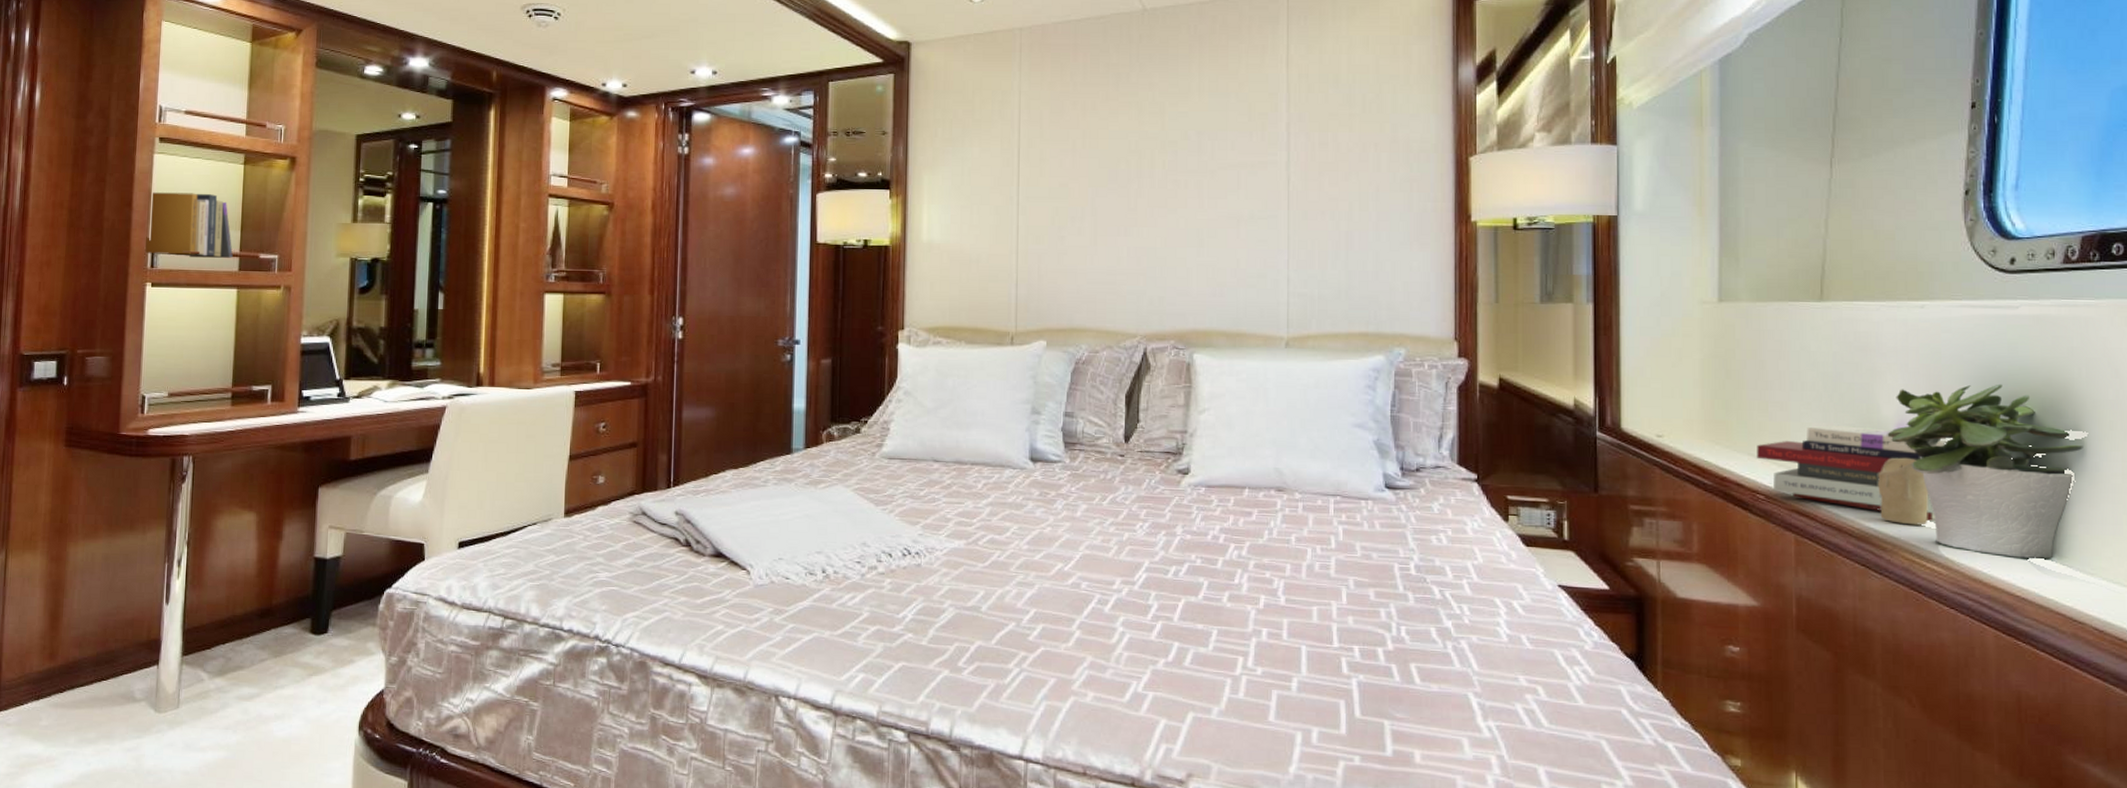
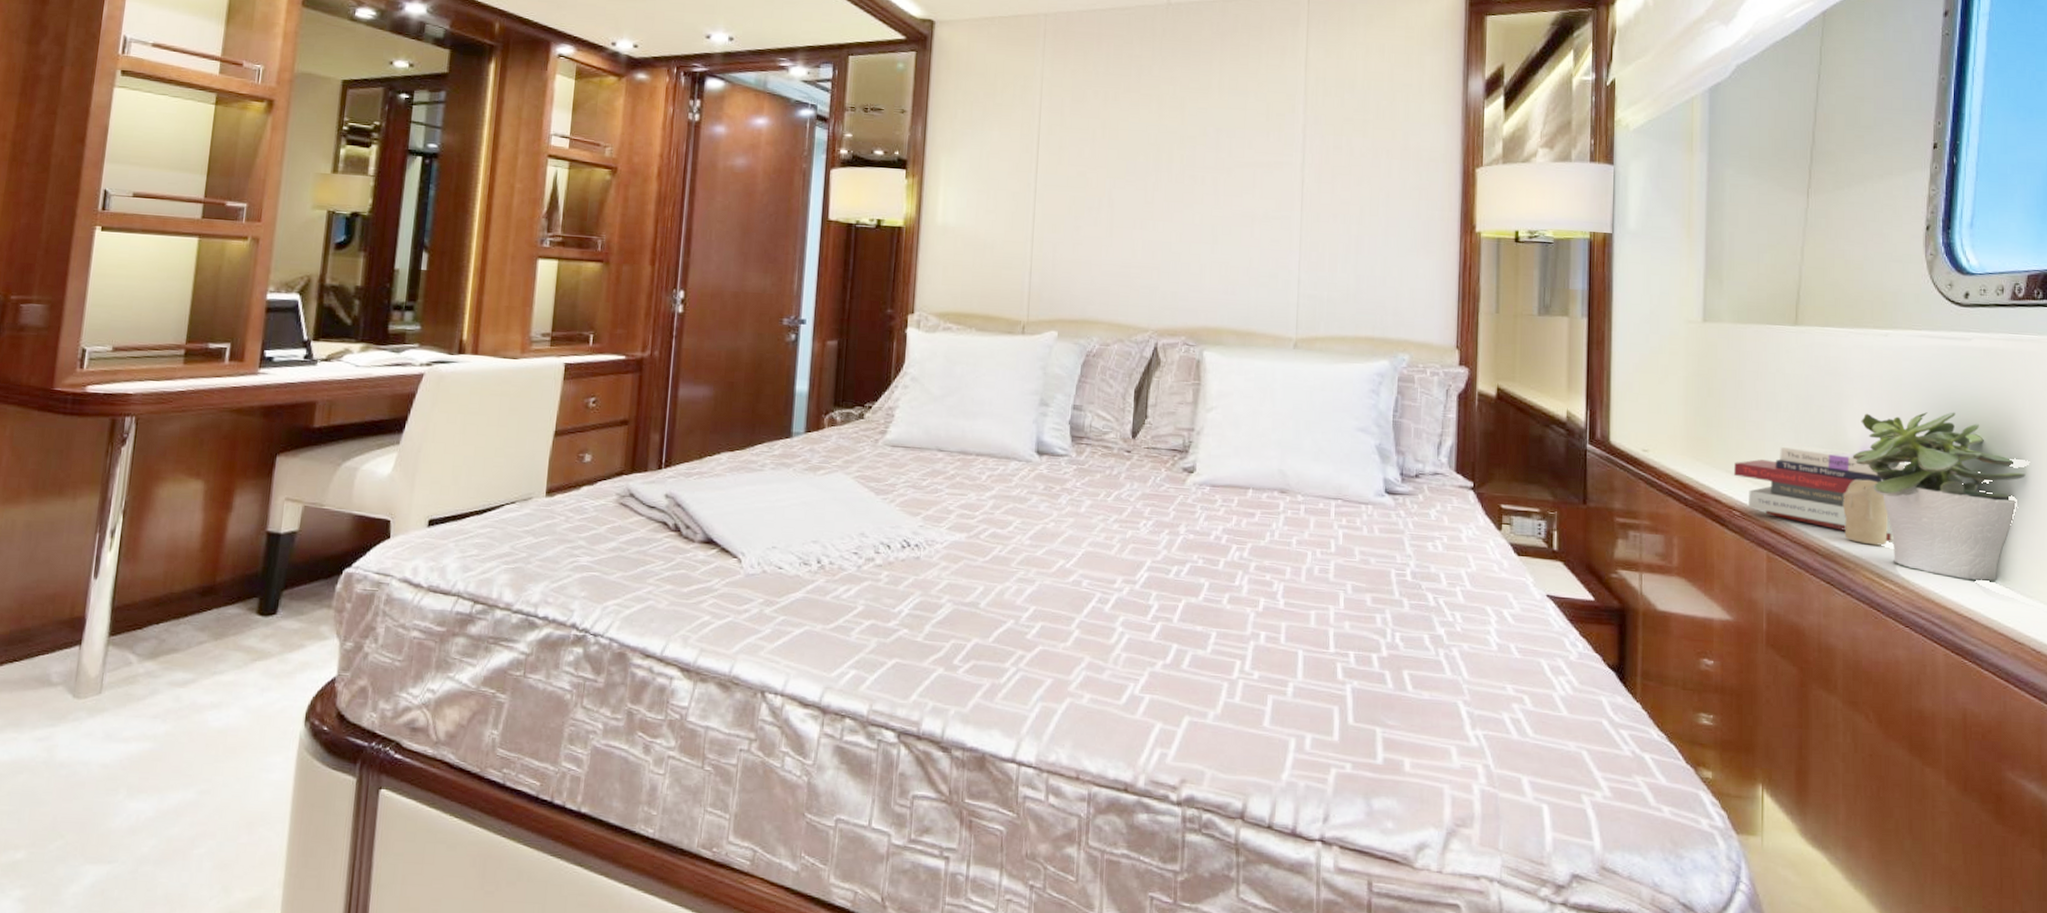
books: present [145,192,233,258] -> none [97,129,197,204]

